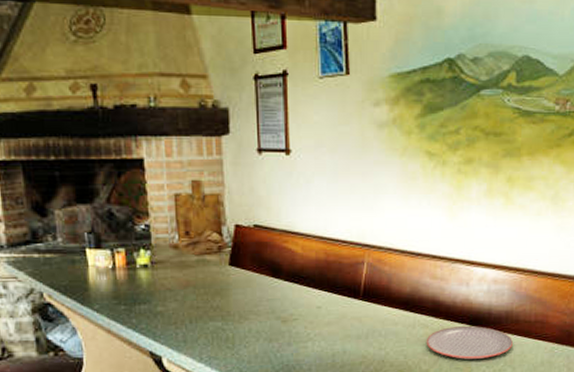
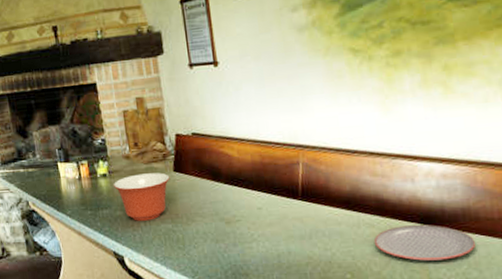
mixing bowl: none [155,266,224,318] -> present [113,172,170,221]

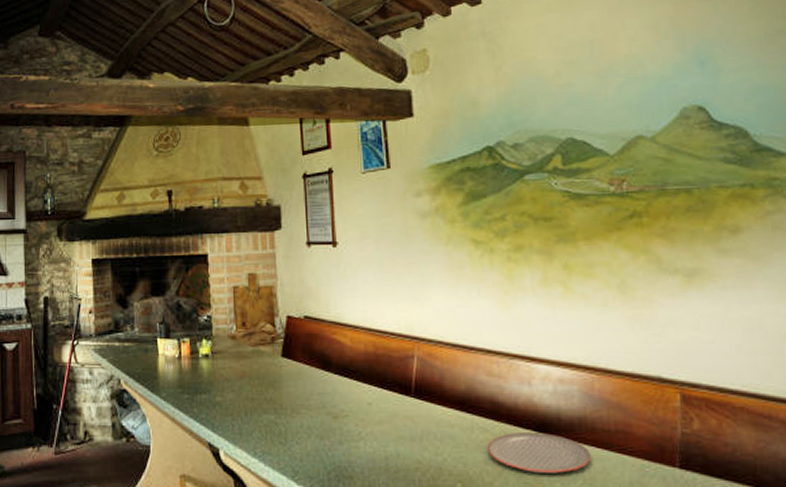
mixing bowl: present [113,172,170,221] -> none [215,357,277,410]

